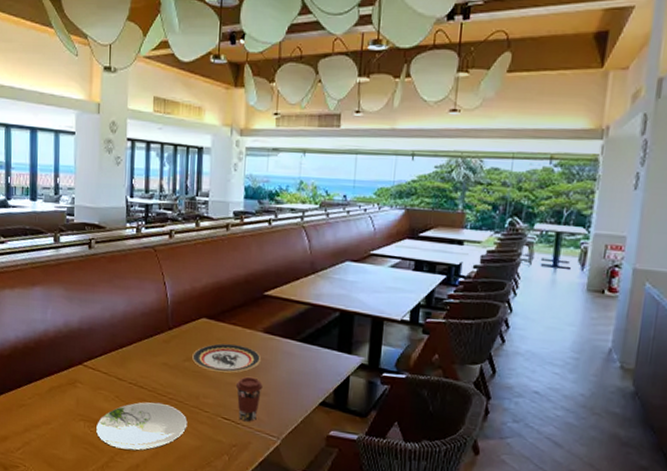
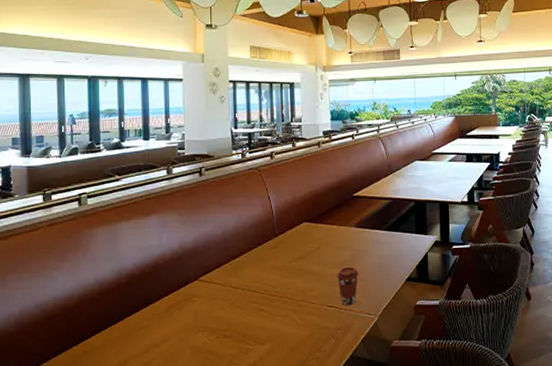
plate: present [96,402,188,451] -> none [214,303,297,352]
plate: present [192,343,260,373] -> none [297,241,355,267]

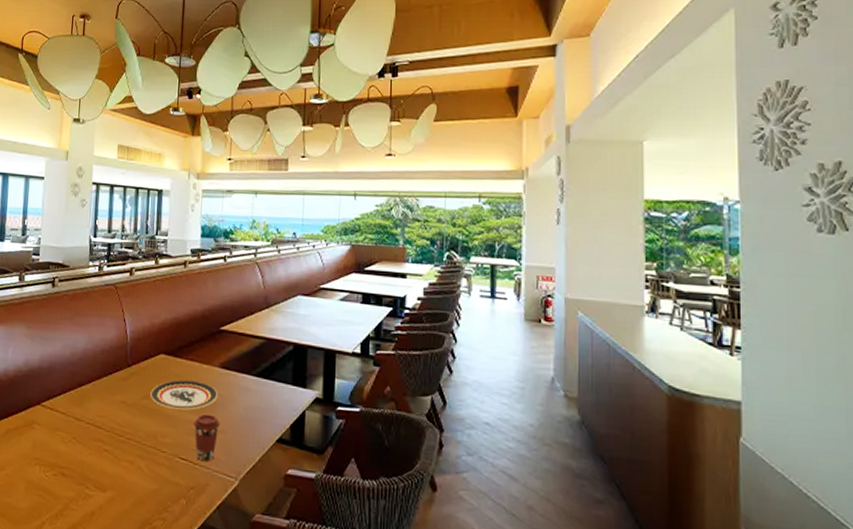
plate: none [297,241,355,267] -> present [150,380,217,410]

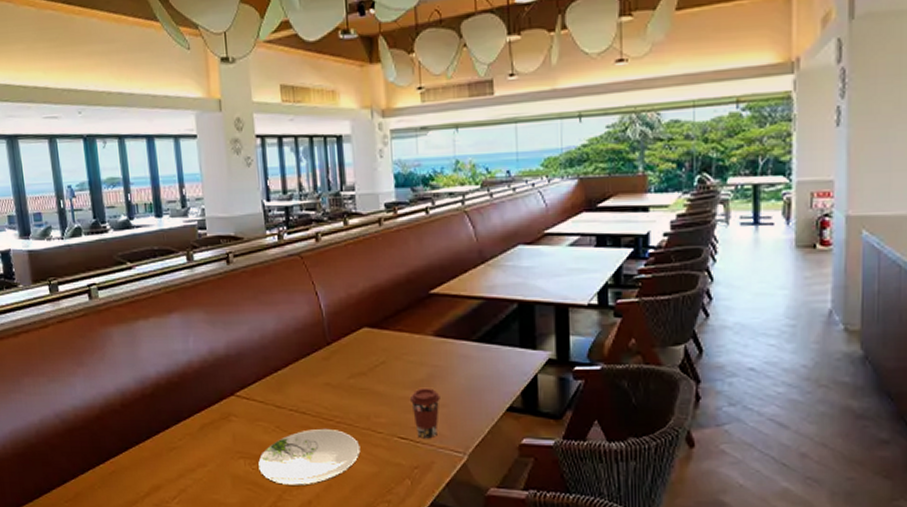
plate: none [51,443,145,497] -> present [258,429,361,487]
plate: present [150,380,217,410] -> none [357,354,434,386]

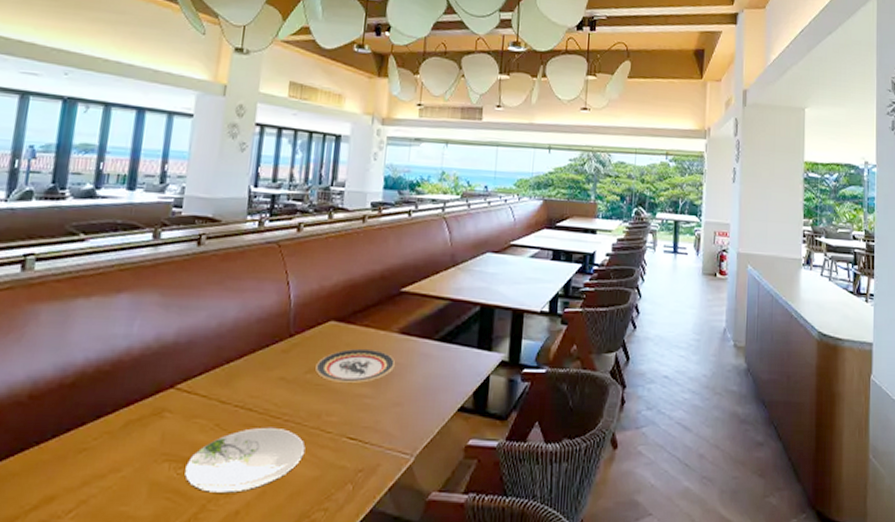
plate: none [357,354,434,386] -> present [315,349,395,383]
coffee cup: present [409,387,440,439] -> none [365,385,396,439]

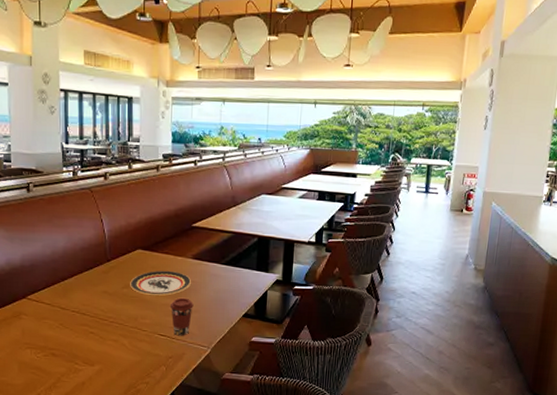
plate: present [184,428,306,494] -> none [43,327,128,371]
coffee cup: none [365,385,396,439] -> present [169,297,194,336]

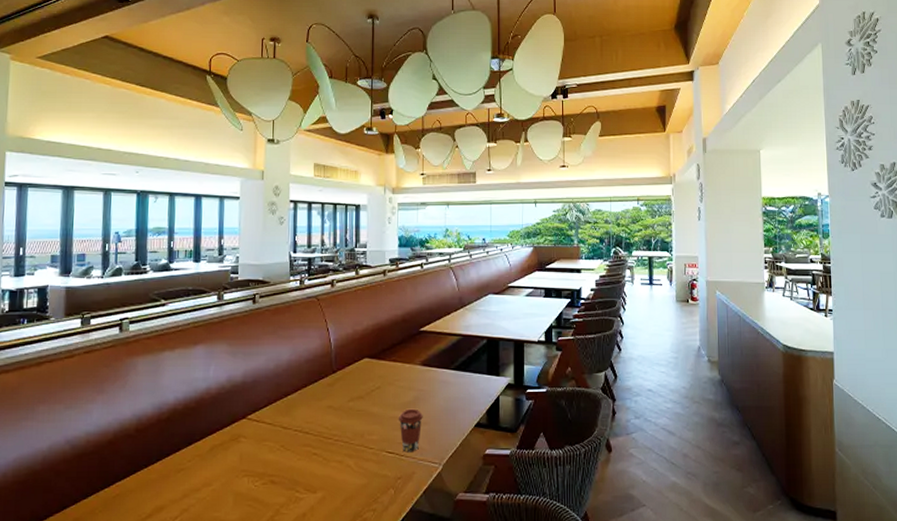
plate: present [130,271,191,296] -> none [356,380,420,408]

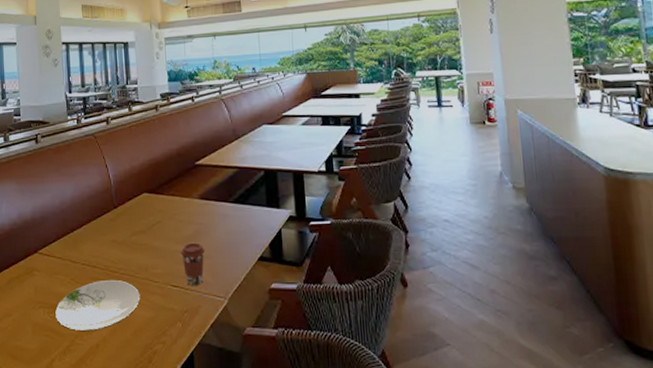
plate: none [261,447,354,501] -> present [55,280,141,332]

